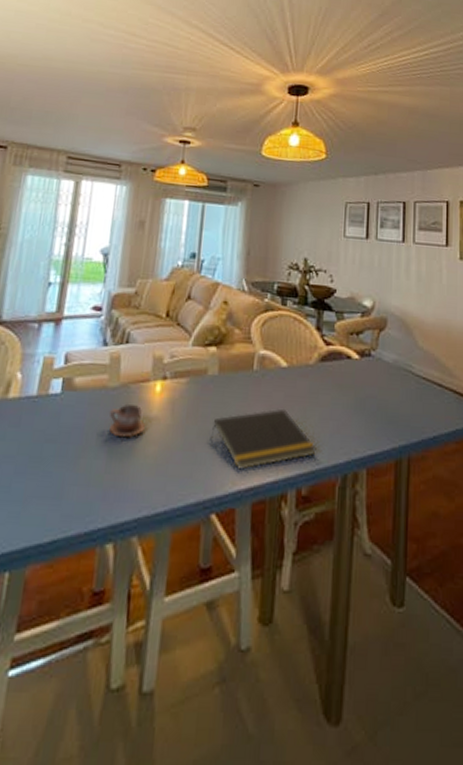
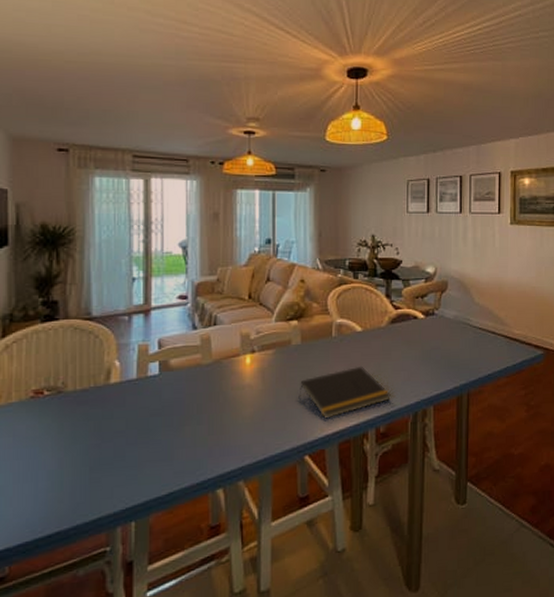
cup: present [109,403,146,438] -> none [205,376,241,405]

